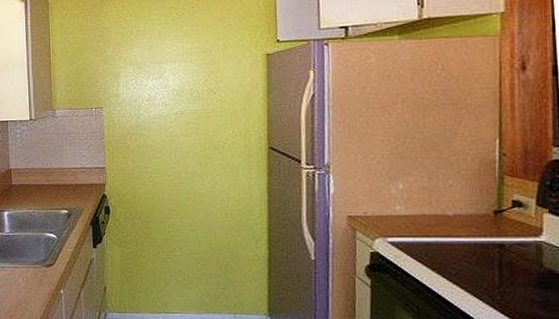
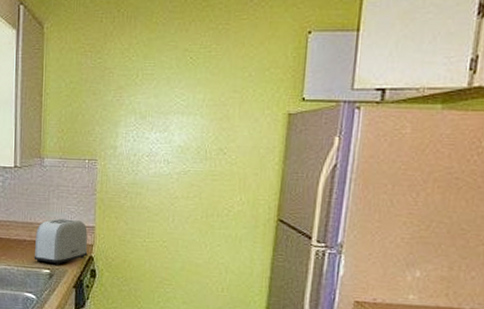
toaster: none [52,162,101,205] -> present [34,218,88,265]

